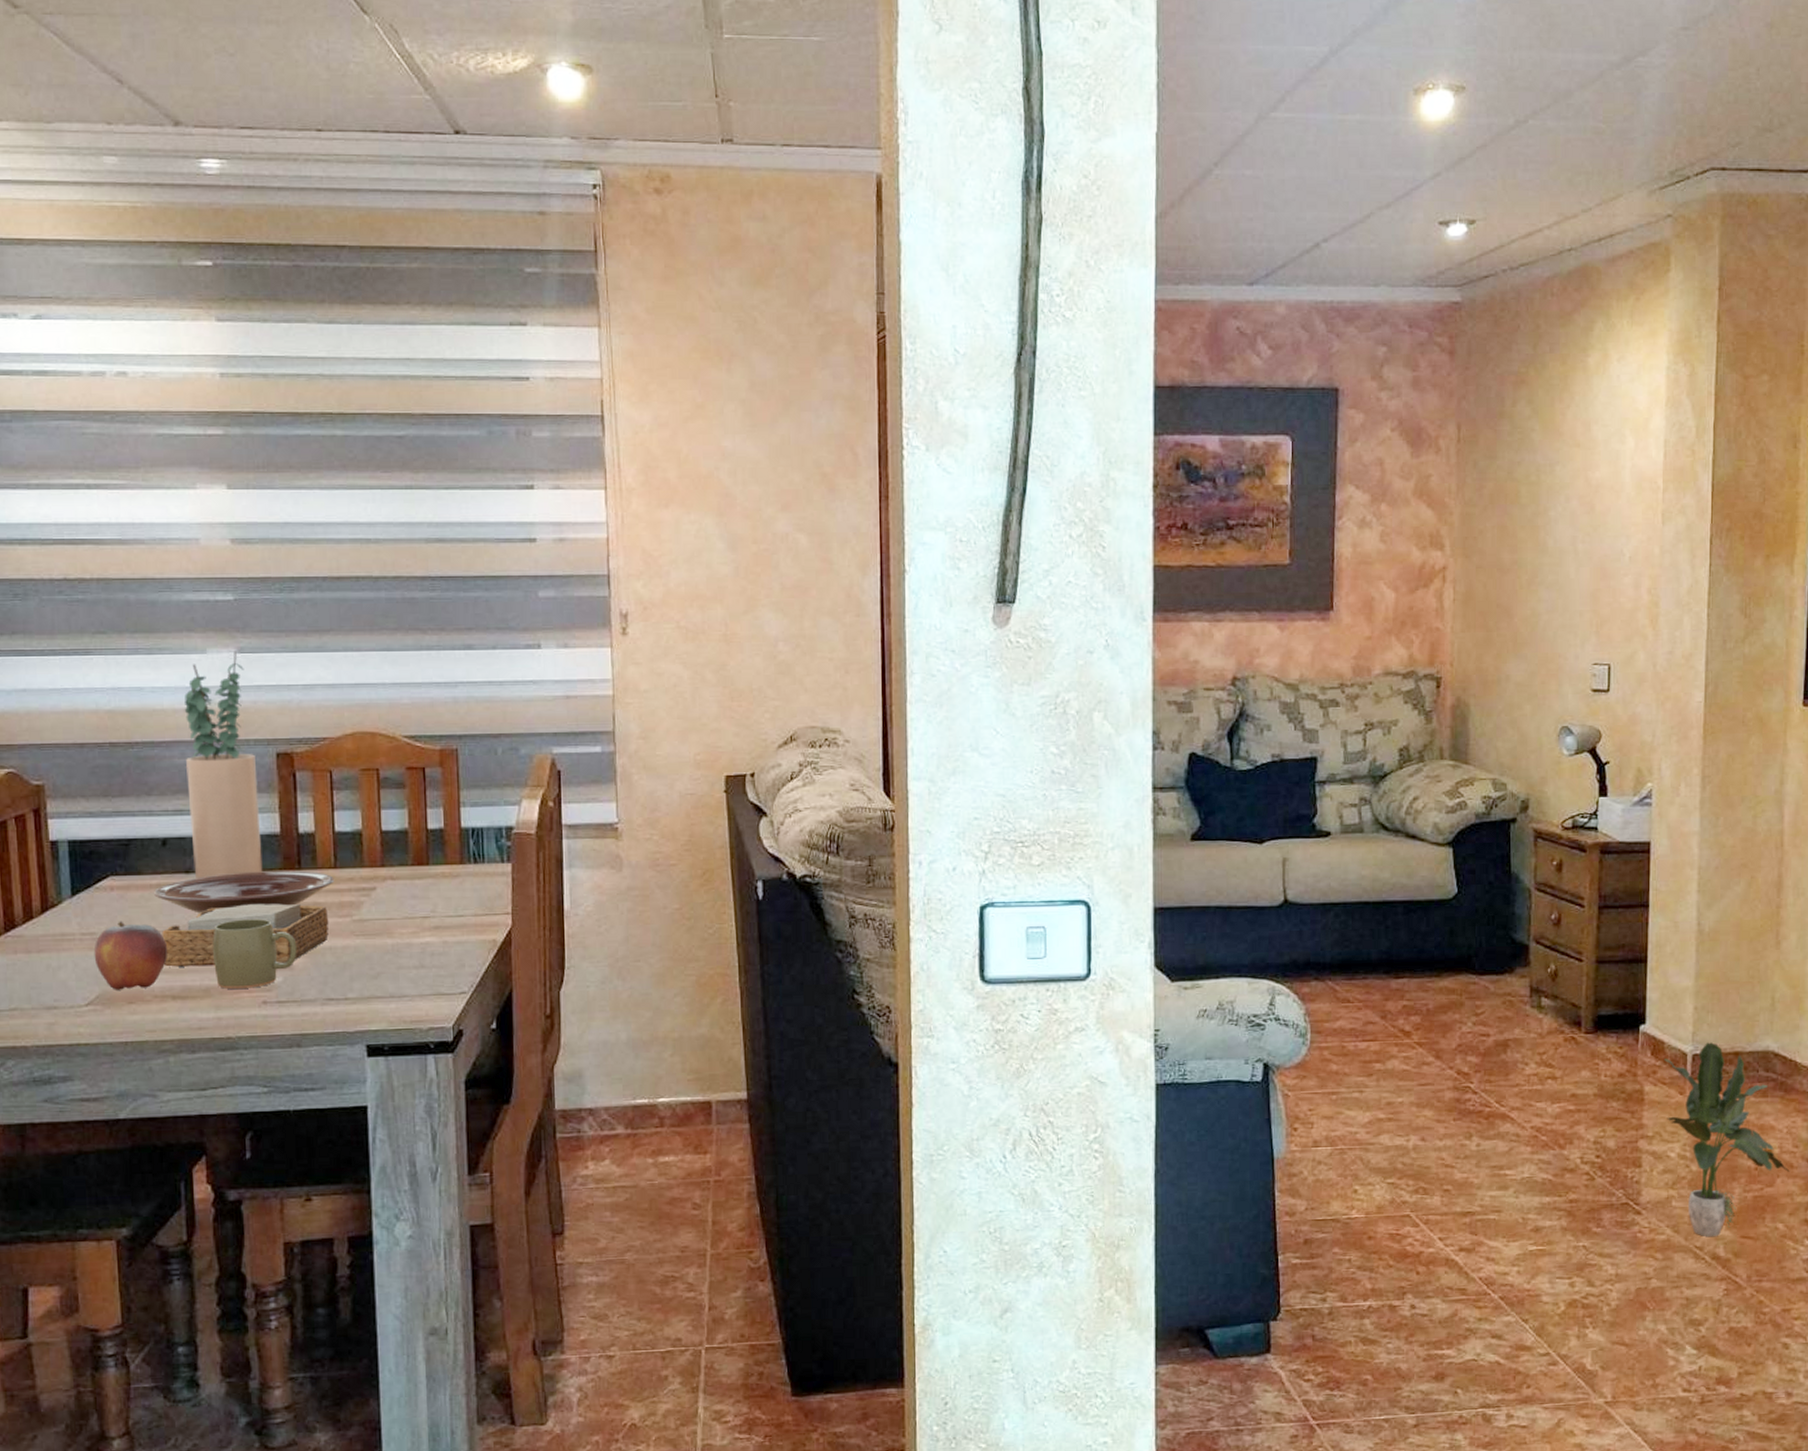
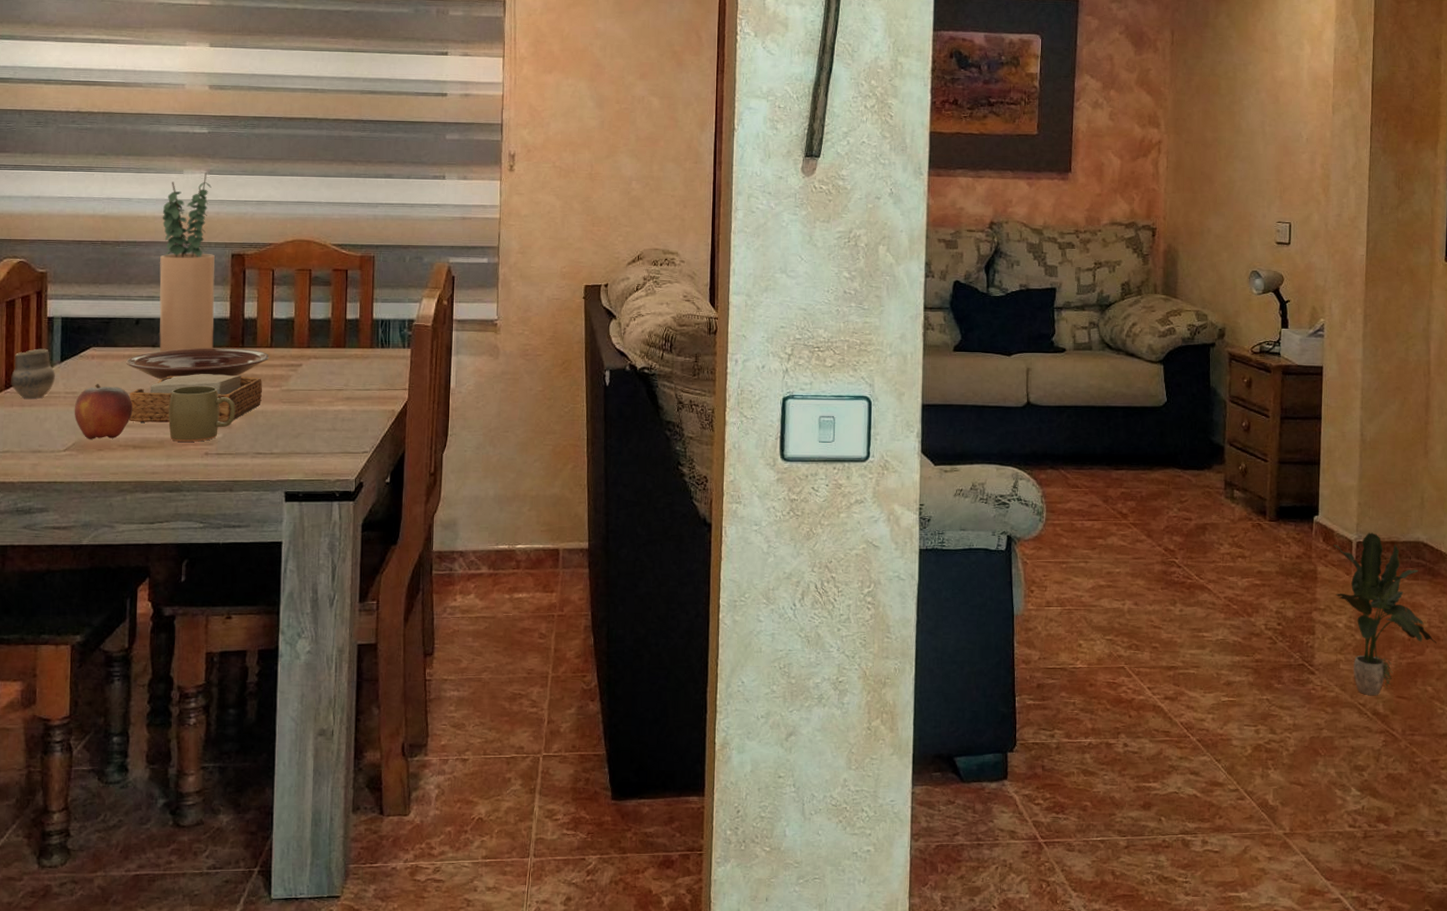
cup: none [10,880,67,943] -> present [10,348,55,399]

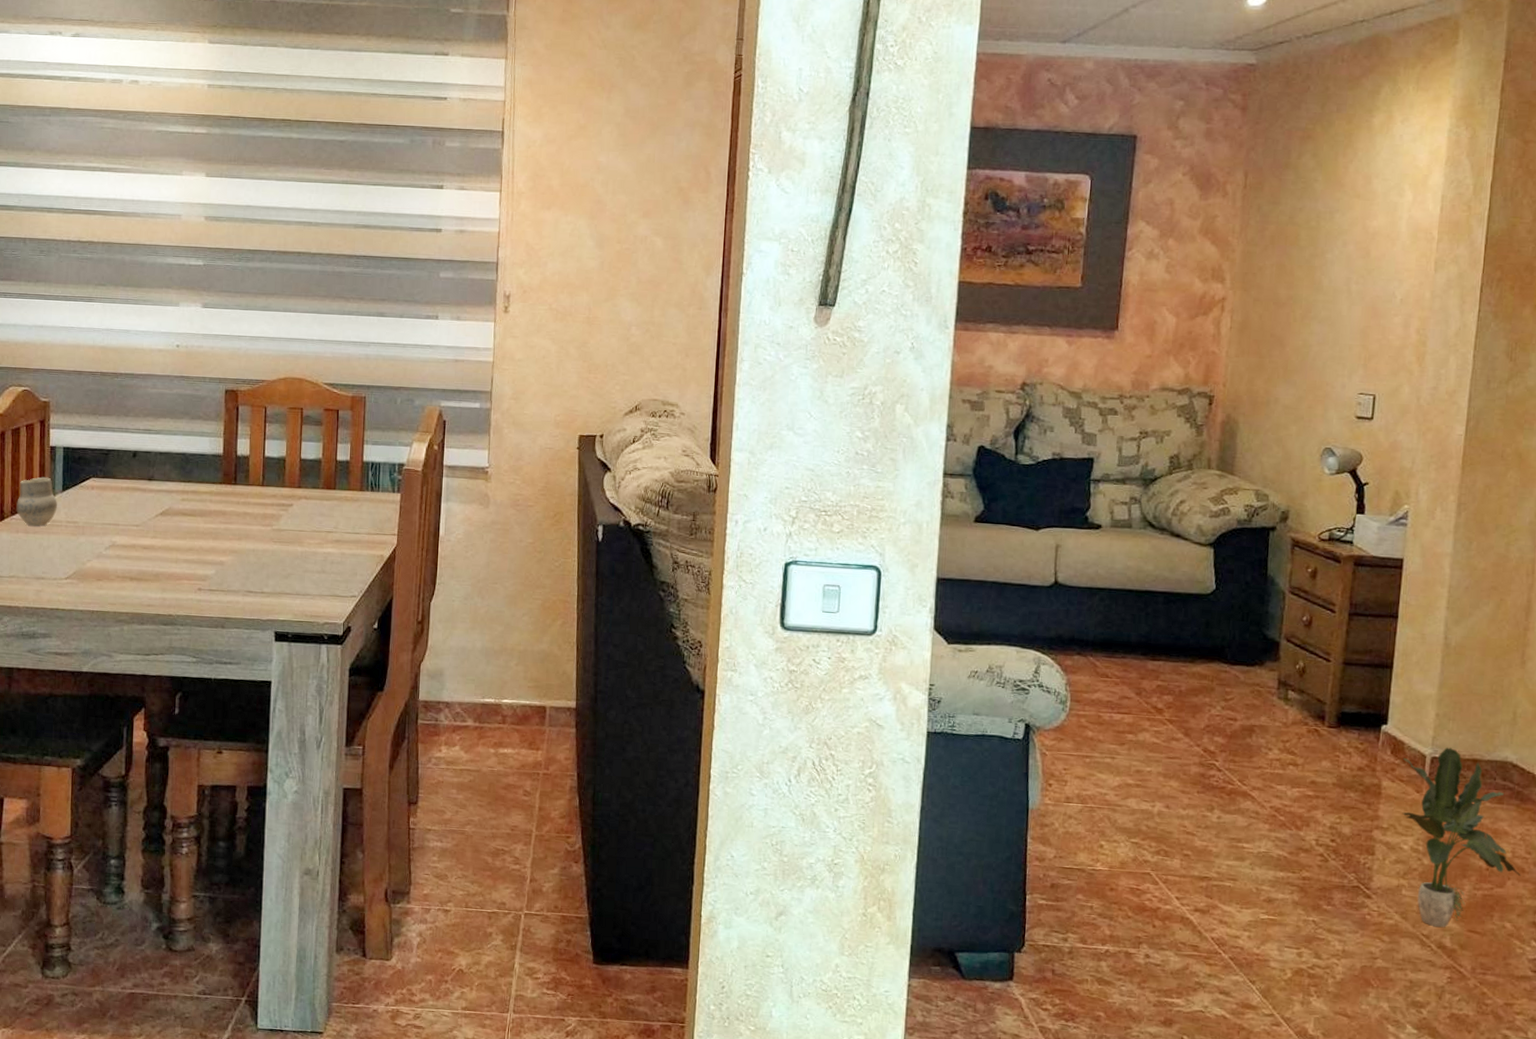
fruit: present [74,383,133,439] -> none [75,514,131,569]
bowl: present [126,348,270,380] -> none [124,483,261,514]
napkin holder: present [129,374,263,423] -> none [127,509,255,559]
vase: present [159,172,215,352] -> none [155,306,209,486]
mug: present [168,386,236,442] -> none [163,521,228,577]

